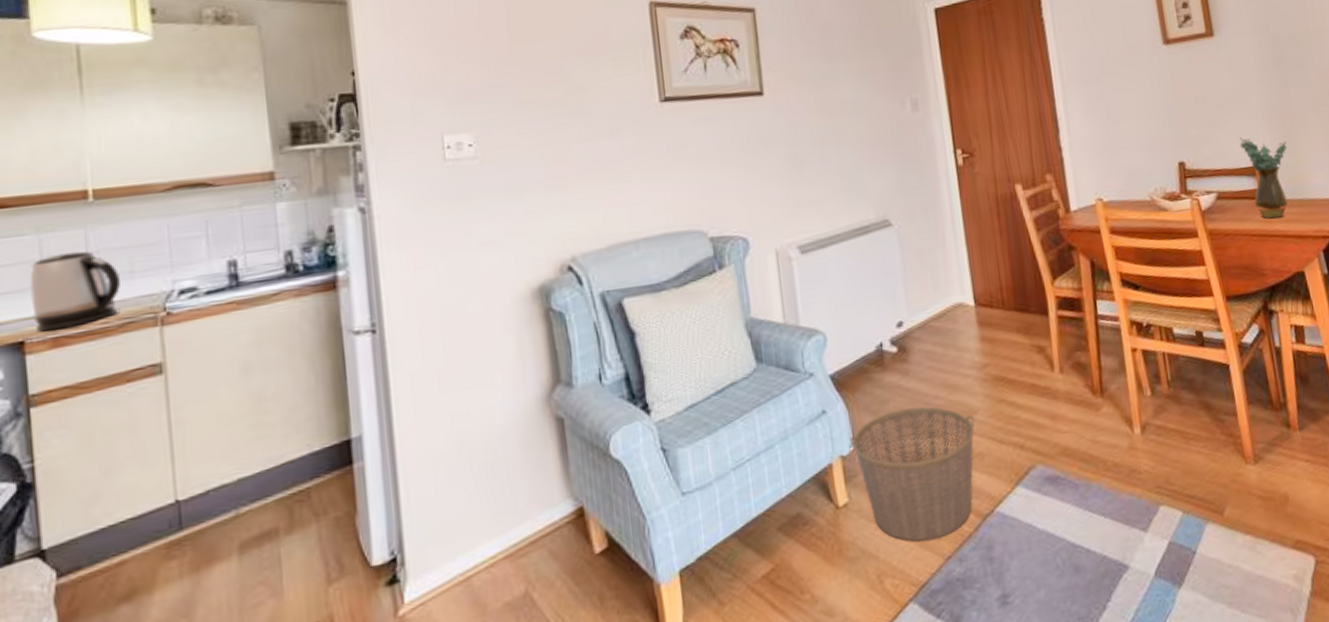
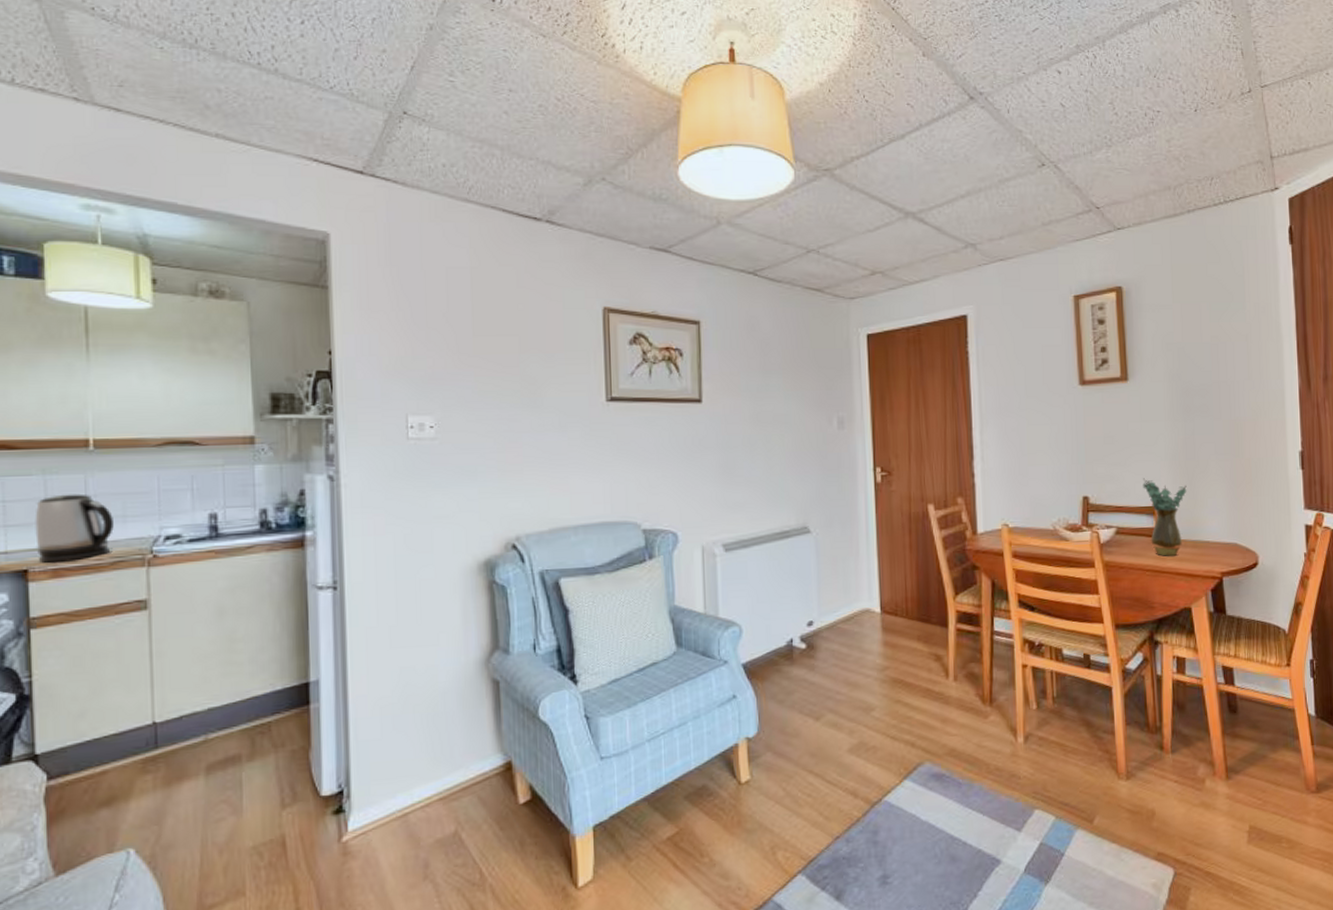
basket: present [850,406,975,543] -> none [756,699,872,822]

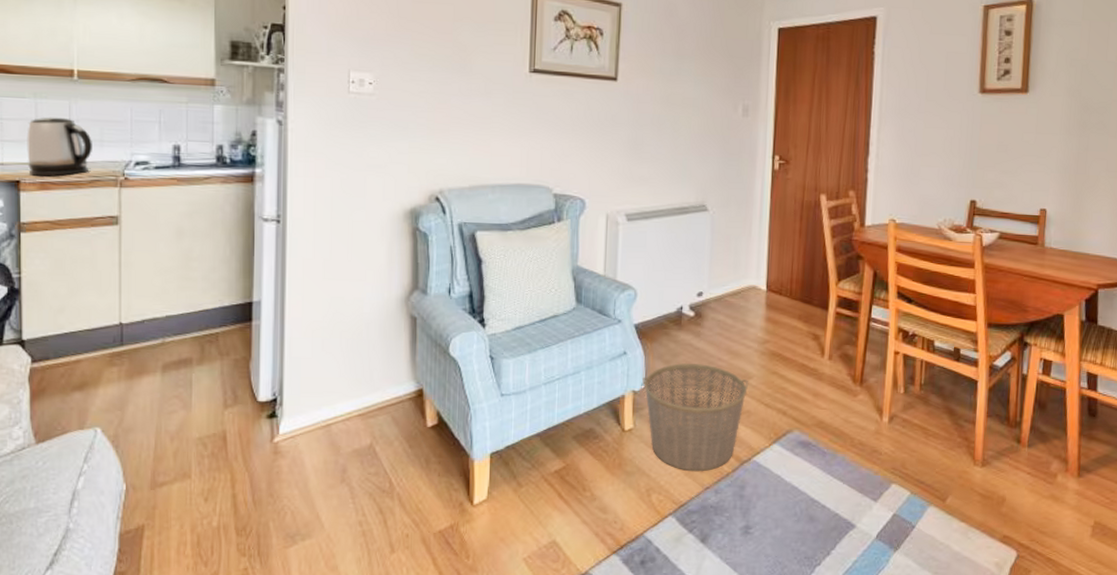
basket: none [756,699,872,822] -> present [642,363,749,472]
vase: present [1142,478,1187,556] -> none [1030,188,1074,264]

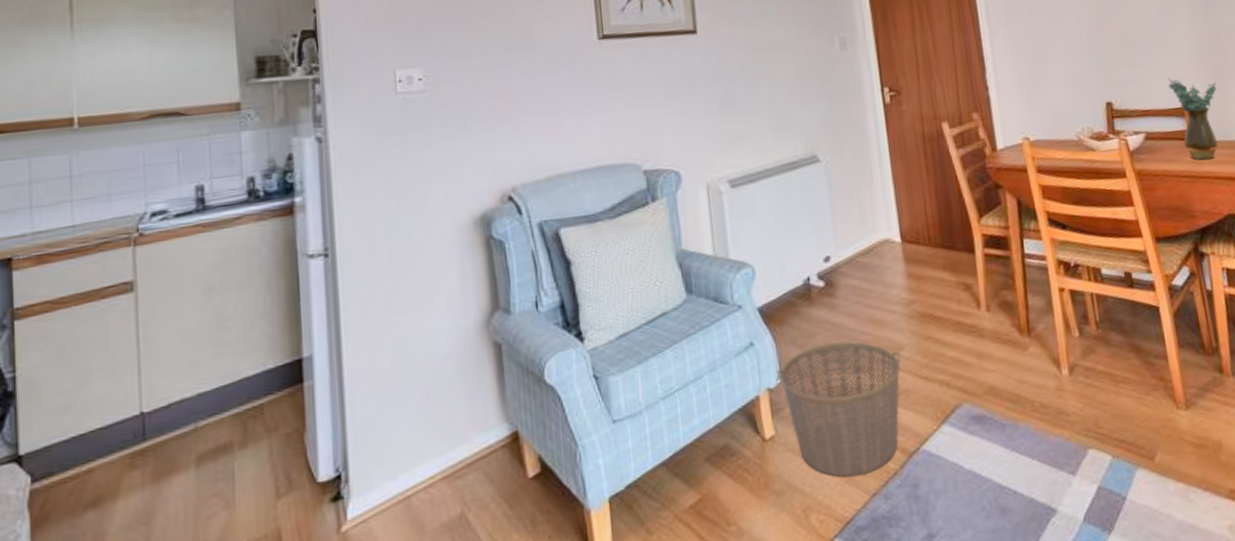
kettle: present [27,117,92,177] -> none [19,174,99,250]
vase: none [1030,188,1074,264] -> present [1167,78,1218,160]

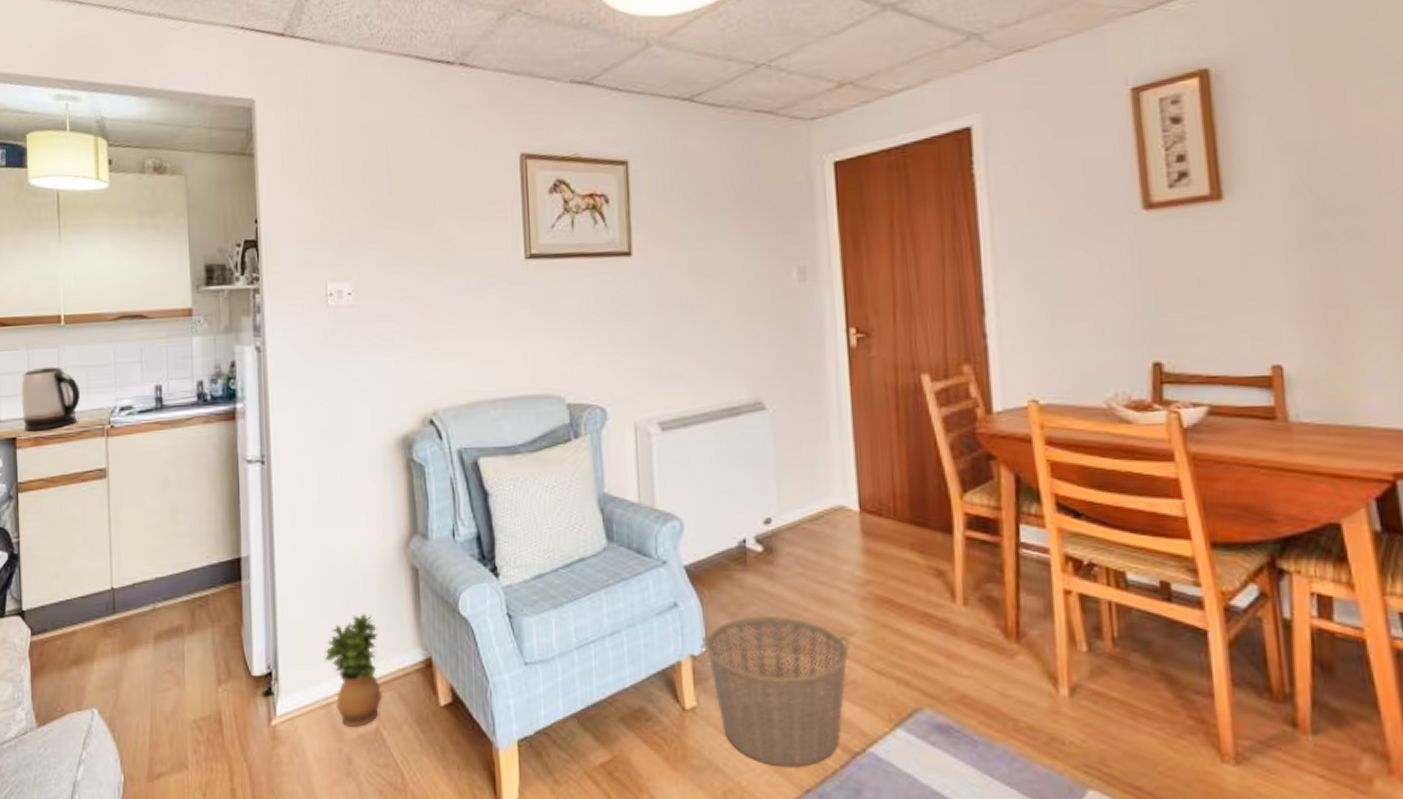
kettle: none [19,174,99,250] -> present [21,366,80,431]
potted plant: none [401,396,467,518] -> present [325,613,383,727]
vase: present [1167,78,1218,160] -> none [1250,336,1328,448]

